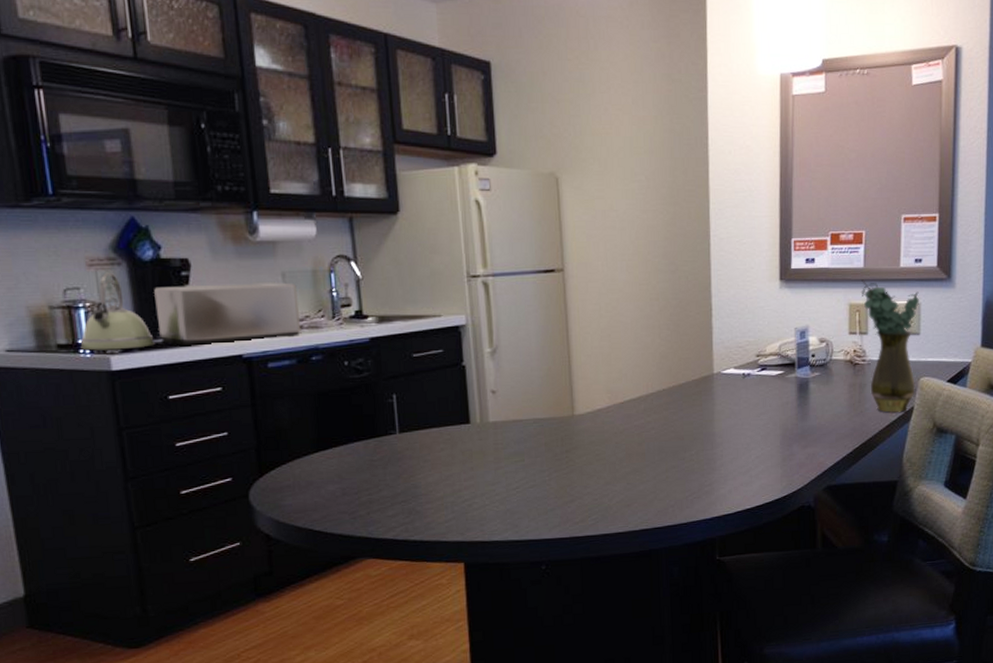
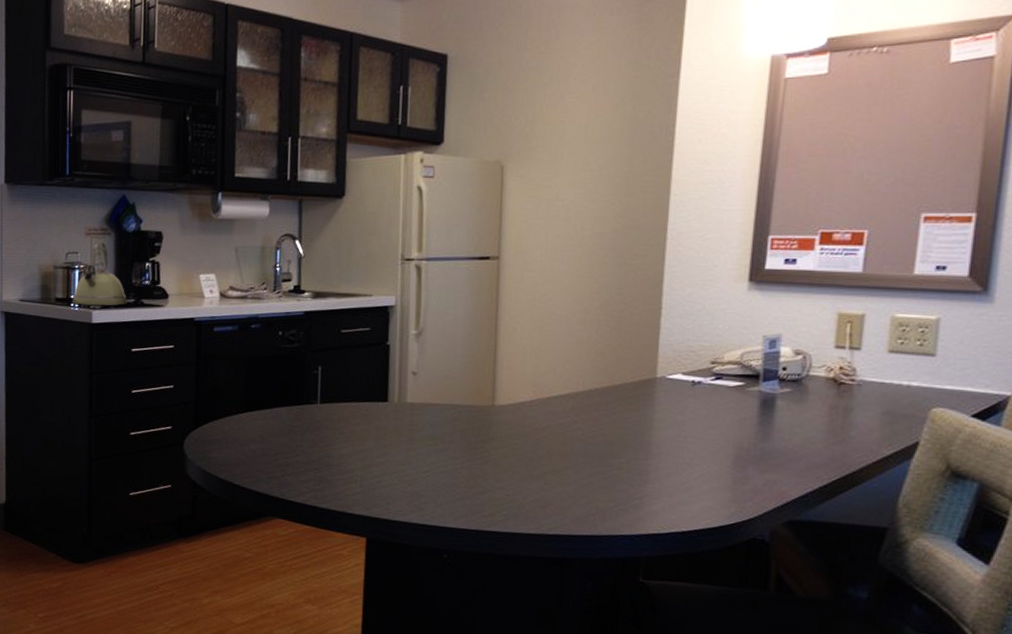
toaster: present [154,282,300,346] -> none [131,254,247,307]
vase: present [861,279,920,413] -> none [855,286,940,446]

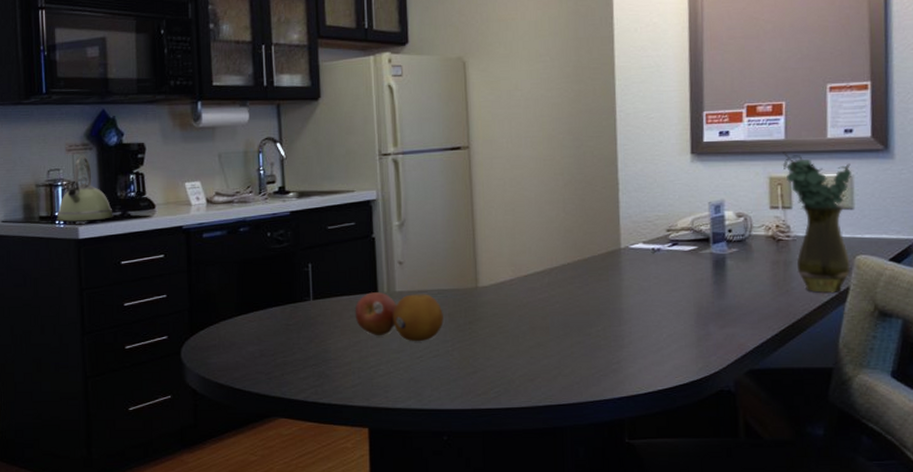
fruit: none [362,401,407,446] -> present [355,292,397,335]
fruit: none [401,406,455,456] -> present [393,294,444,341]
vase: none [855,286,940,446] -> present [782,151,852,293]

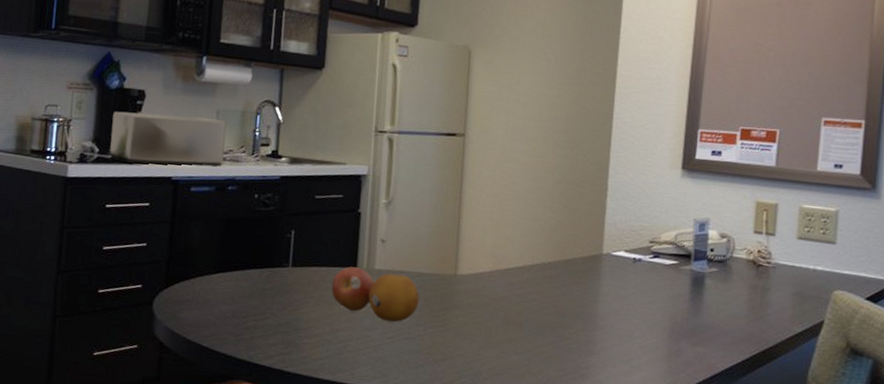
kettle: present [56,156,114,223] -> none [47,95,106,161]
toaster: none [116,162,231,218] -> present [109,111,227,168]
vase: present [782,151,852,293] -> none [770,178,838,325]

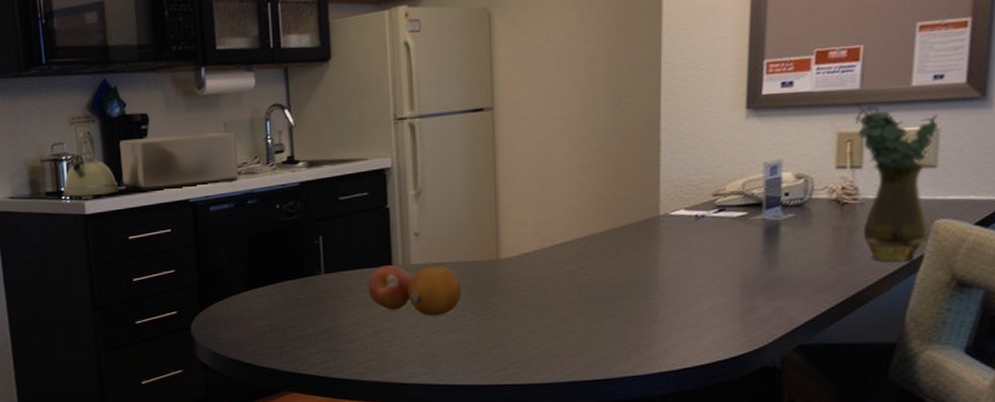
kettle: none [47,95,106,161] -> present [62,128,120,198]
vase: none [770,178,838,325] -> present [854,103,939,261]

